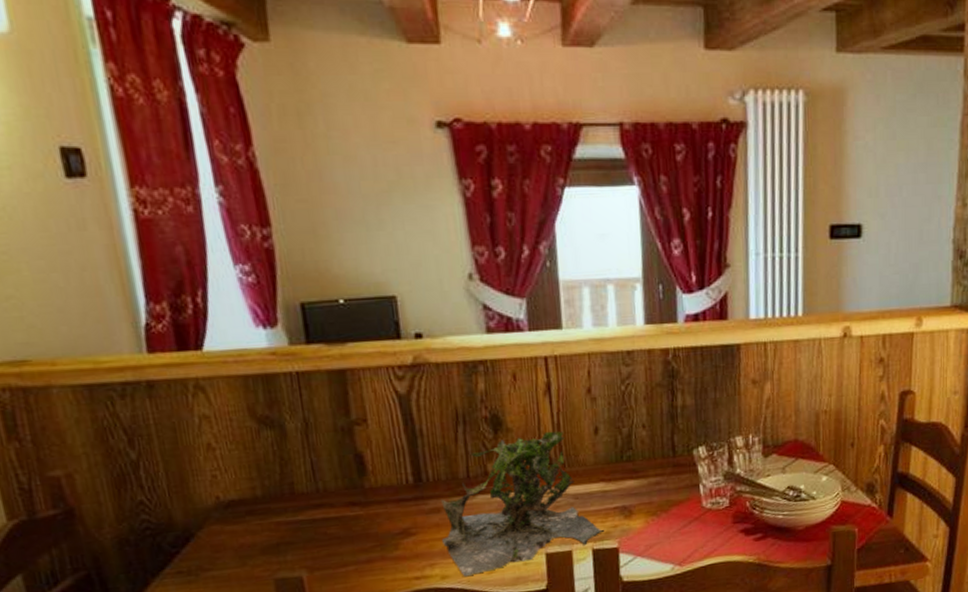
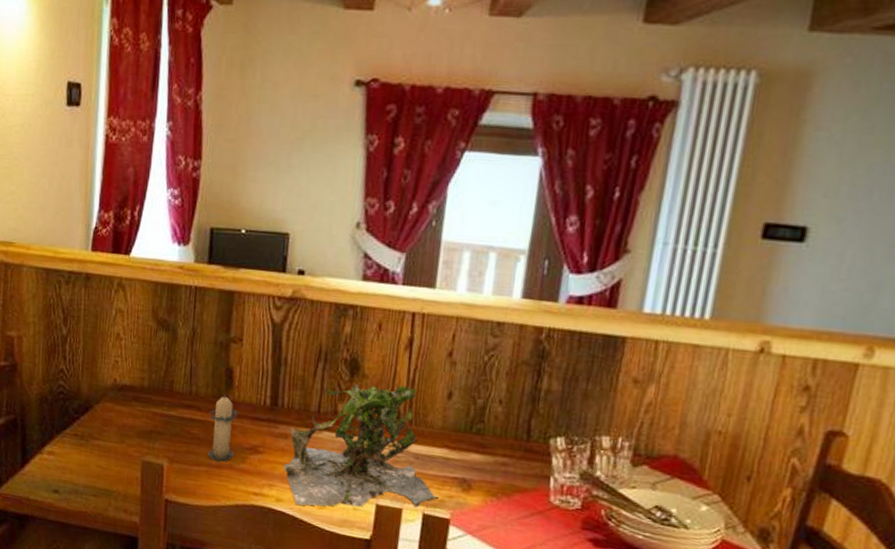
candle: none [344,483,384,556] -> present [208,394,238,462]

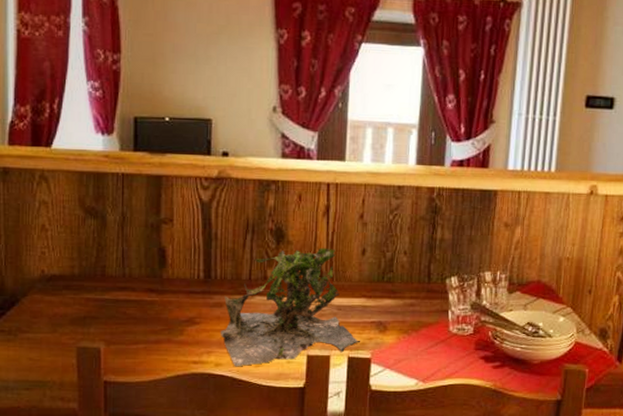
candle: present [208,394,238,462] -> none [144,273,173,337]

